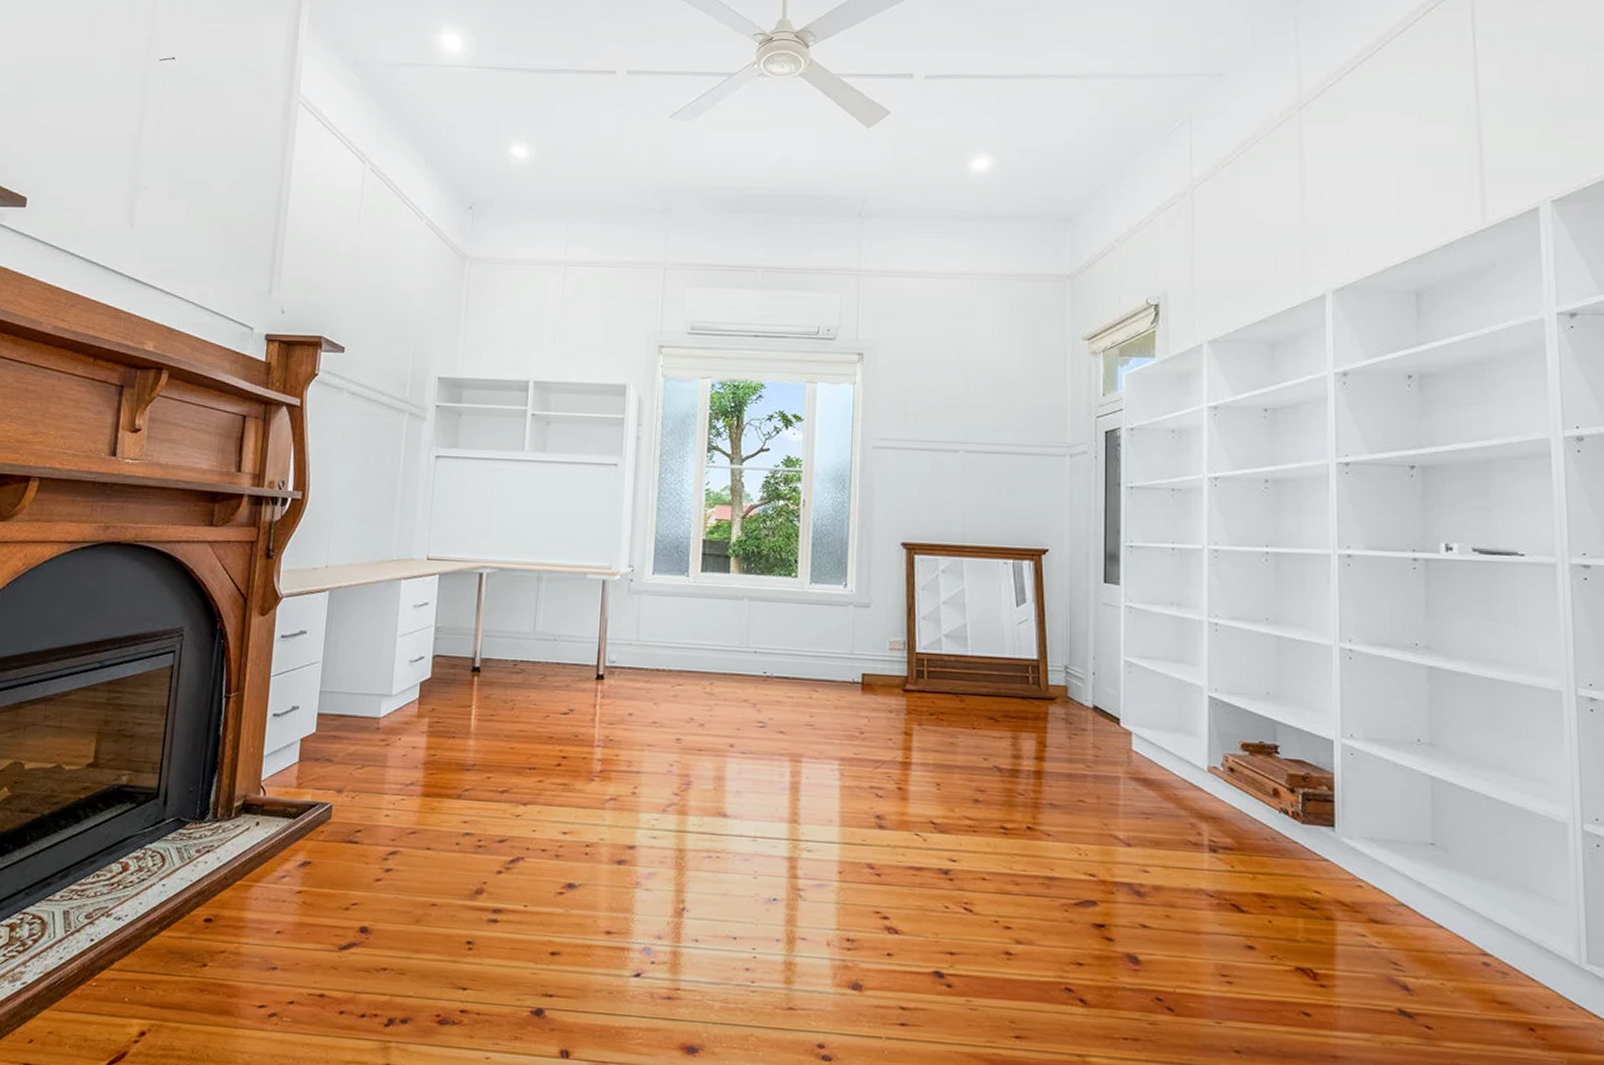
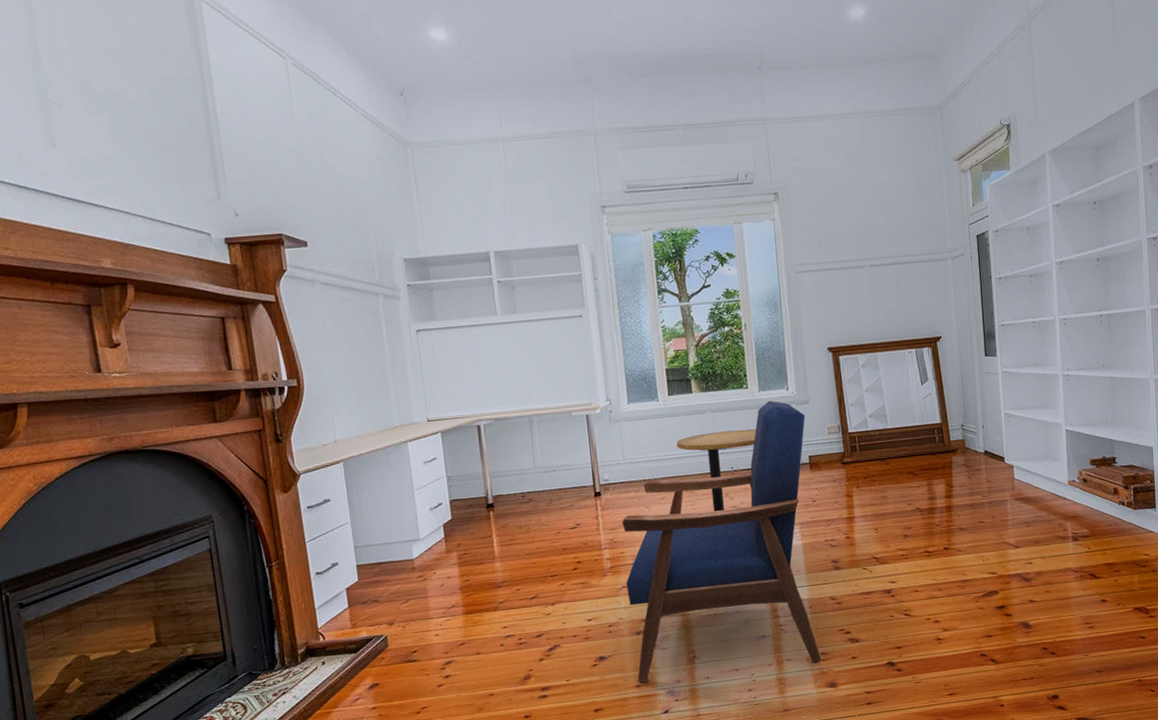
armchair: none [609,596,863,951] -> present [622,400,822,683]
side table: none [702,624,800,725] -> present [676,429,756,512]

